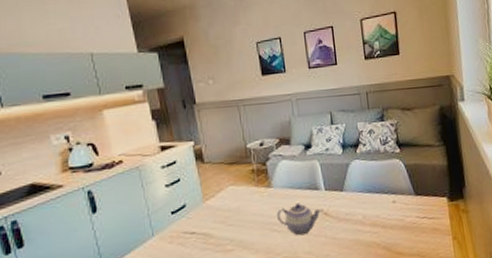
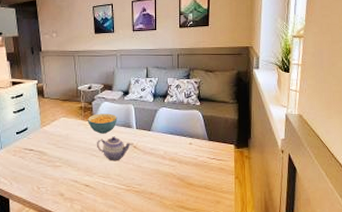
cereal bowl: none [263,174,301,202] -> present [88,113,117,134]

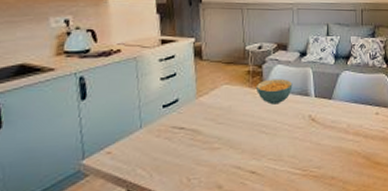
teapot: present [97,136,132,162] -> none [267,107,310,139]

